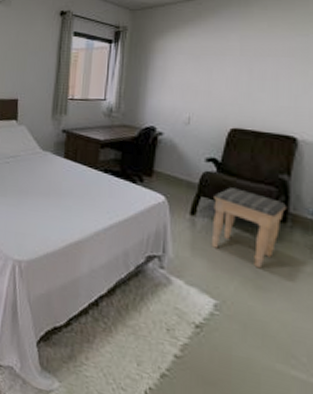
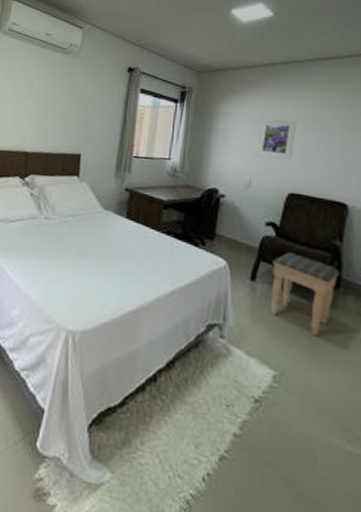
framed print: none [196,53,241,94] -> present [256,119,298,160]

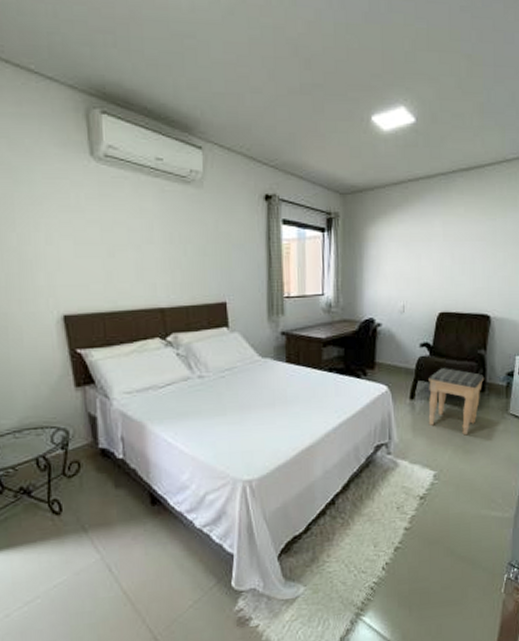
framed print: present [256,119,298,160] -> none [408,239,444,280]

